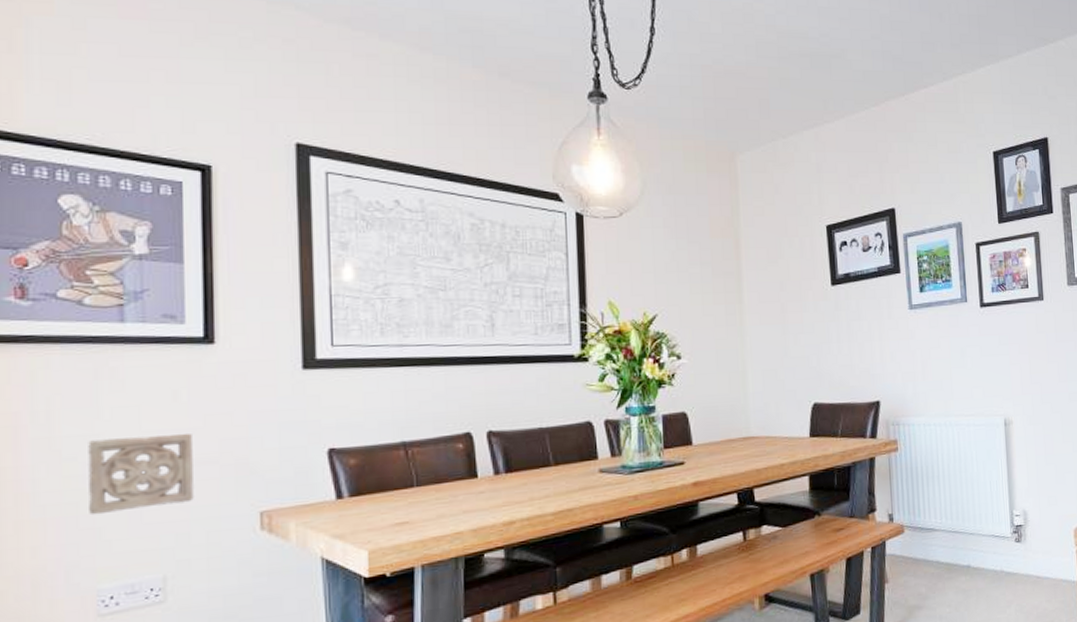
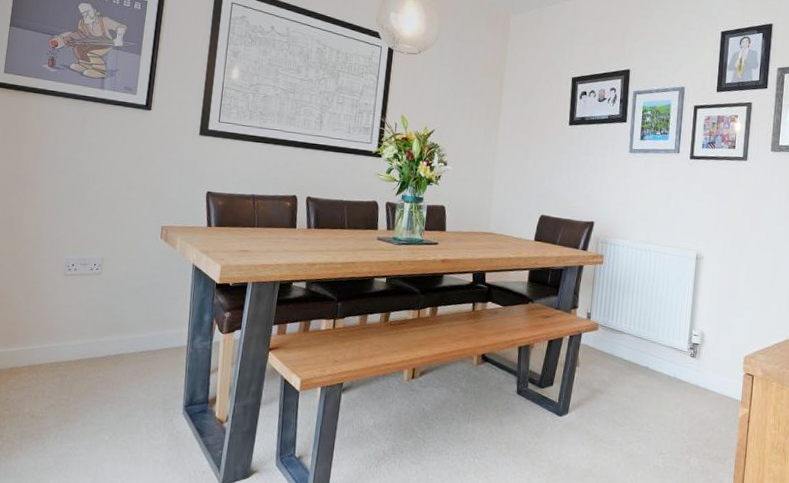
wall ornament: present [88,434,194,516] -> none [68,162,131,212]

